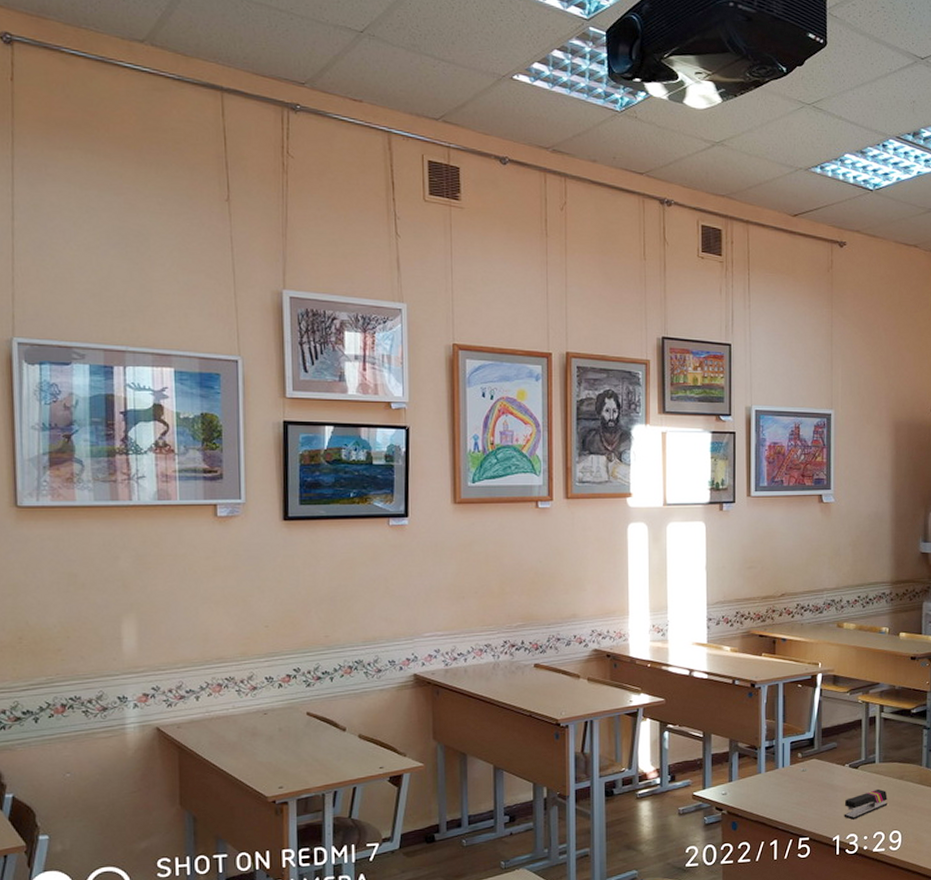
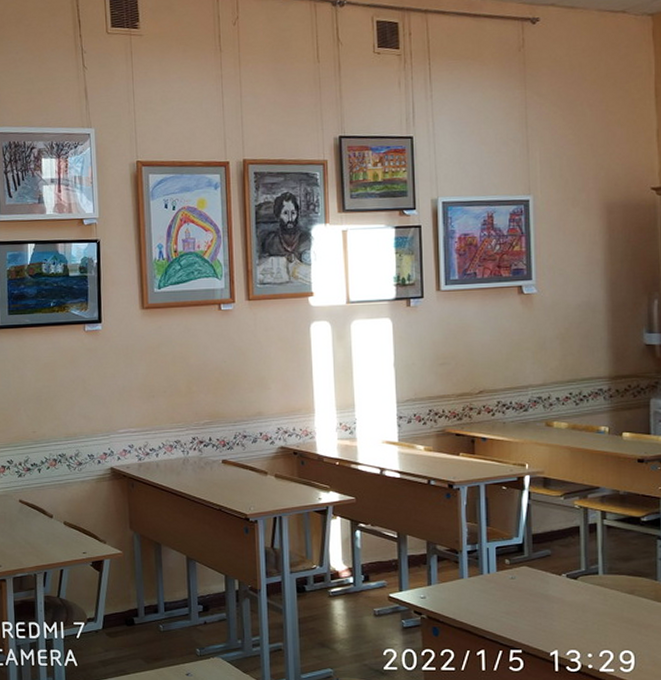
stapler: present [844,788,888,820] -> none [562,602,615,635]

